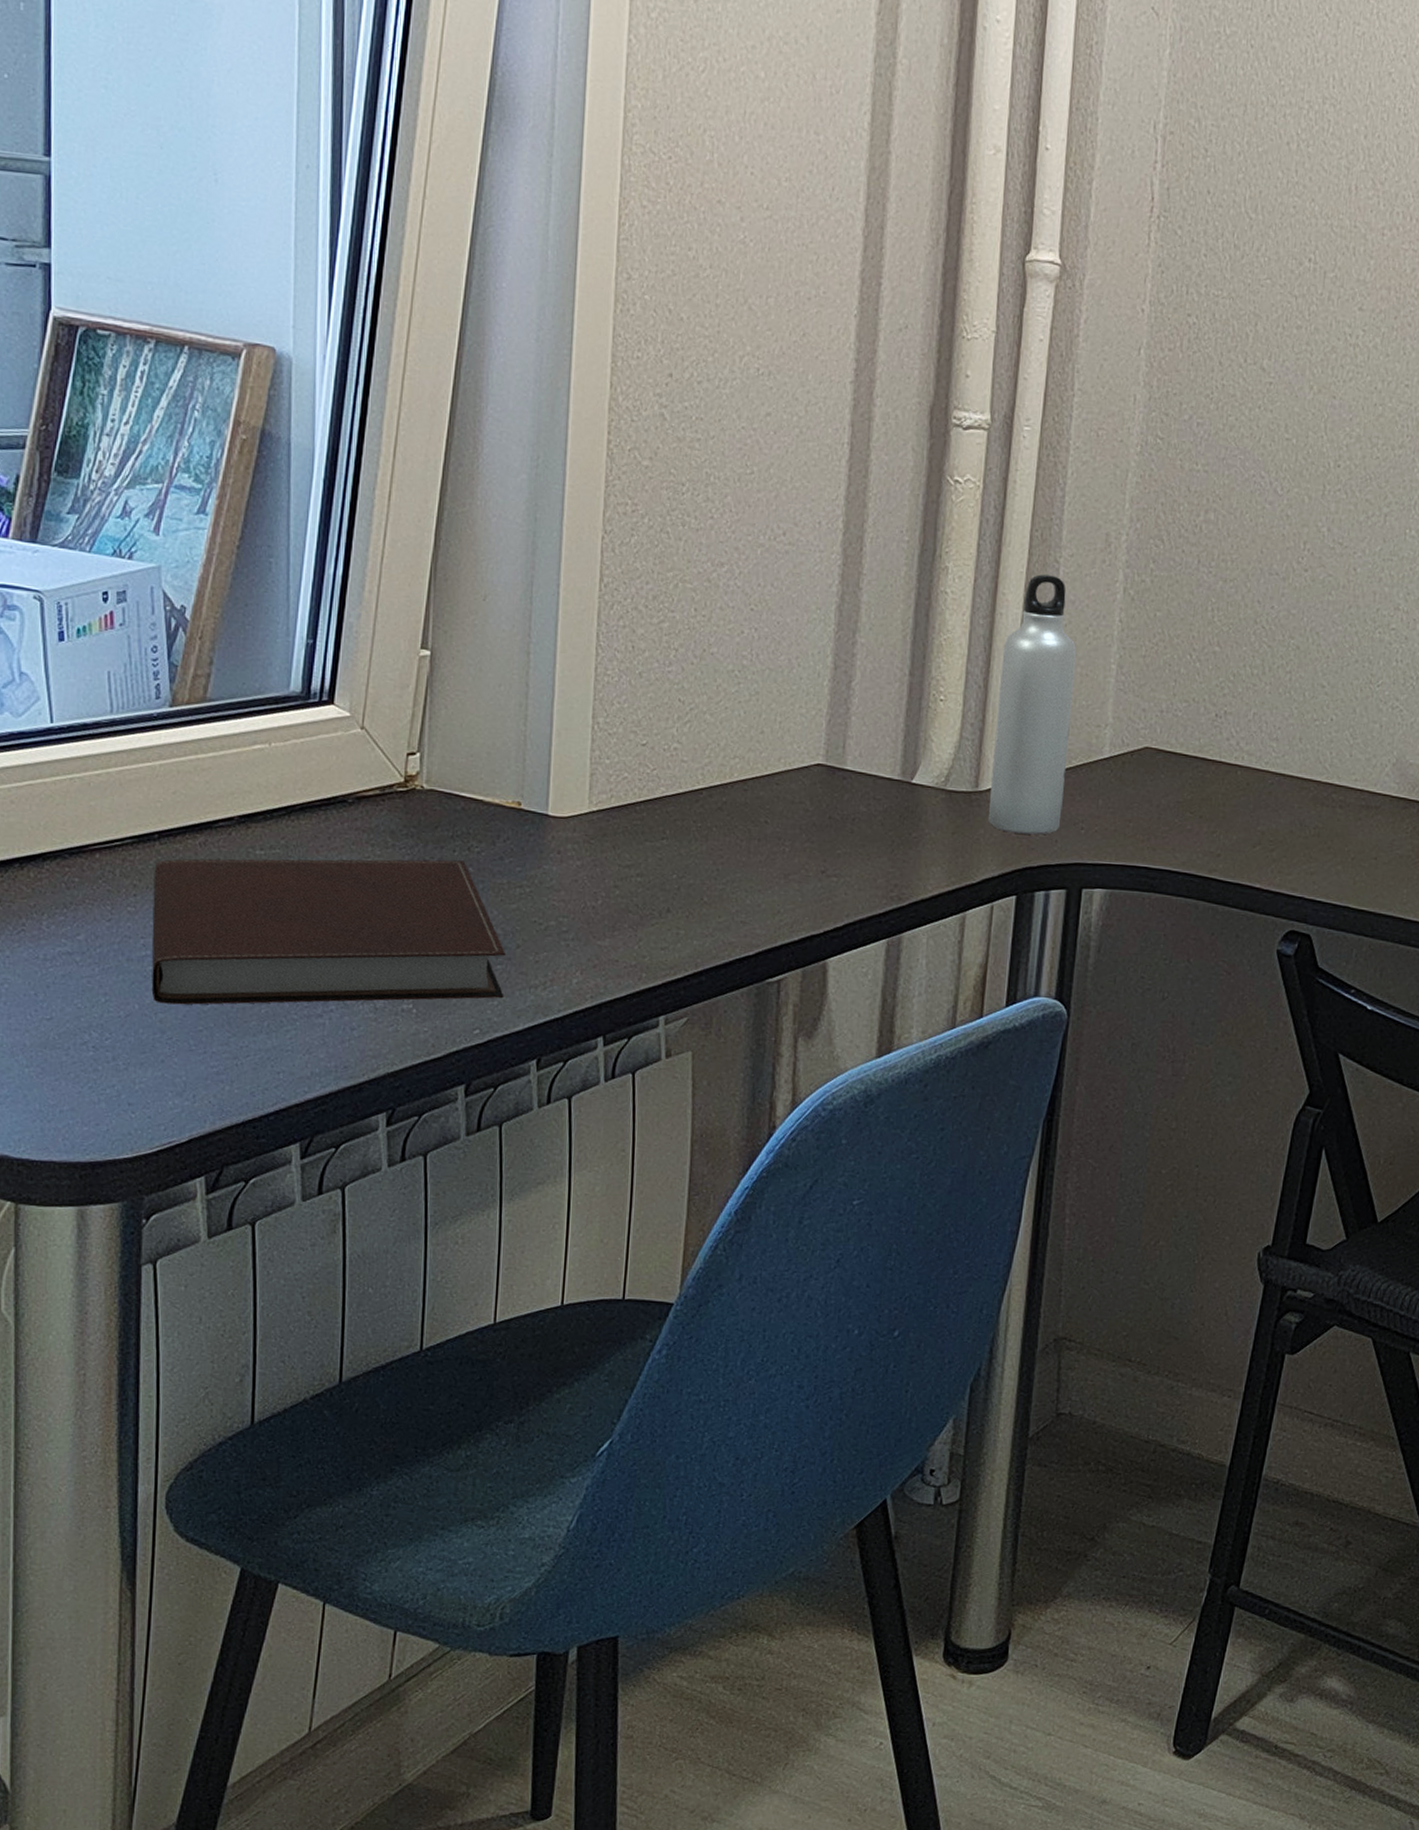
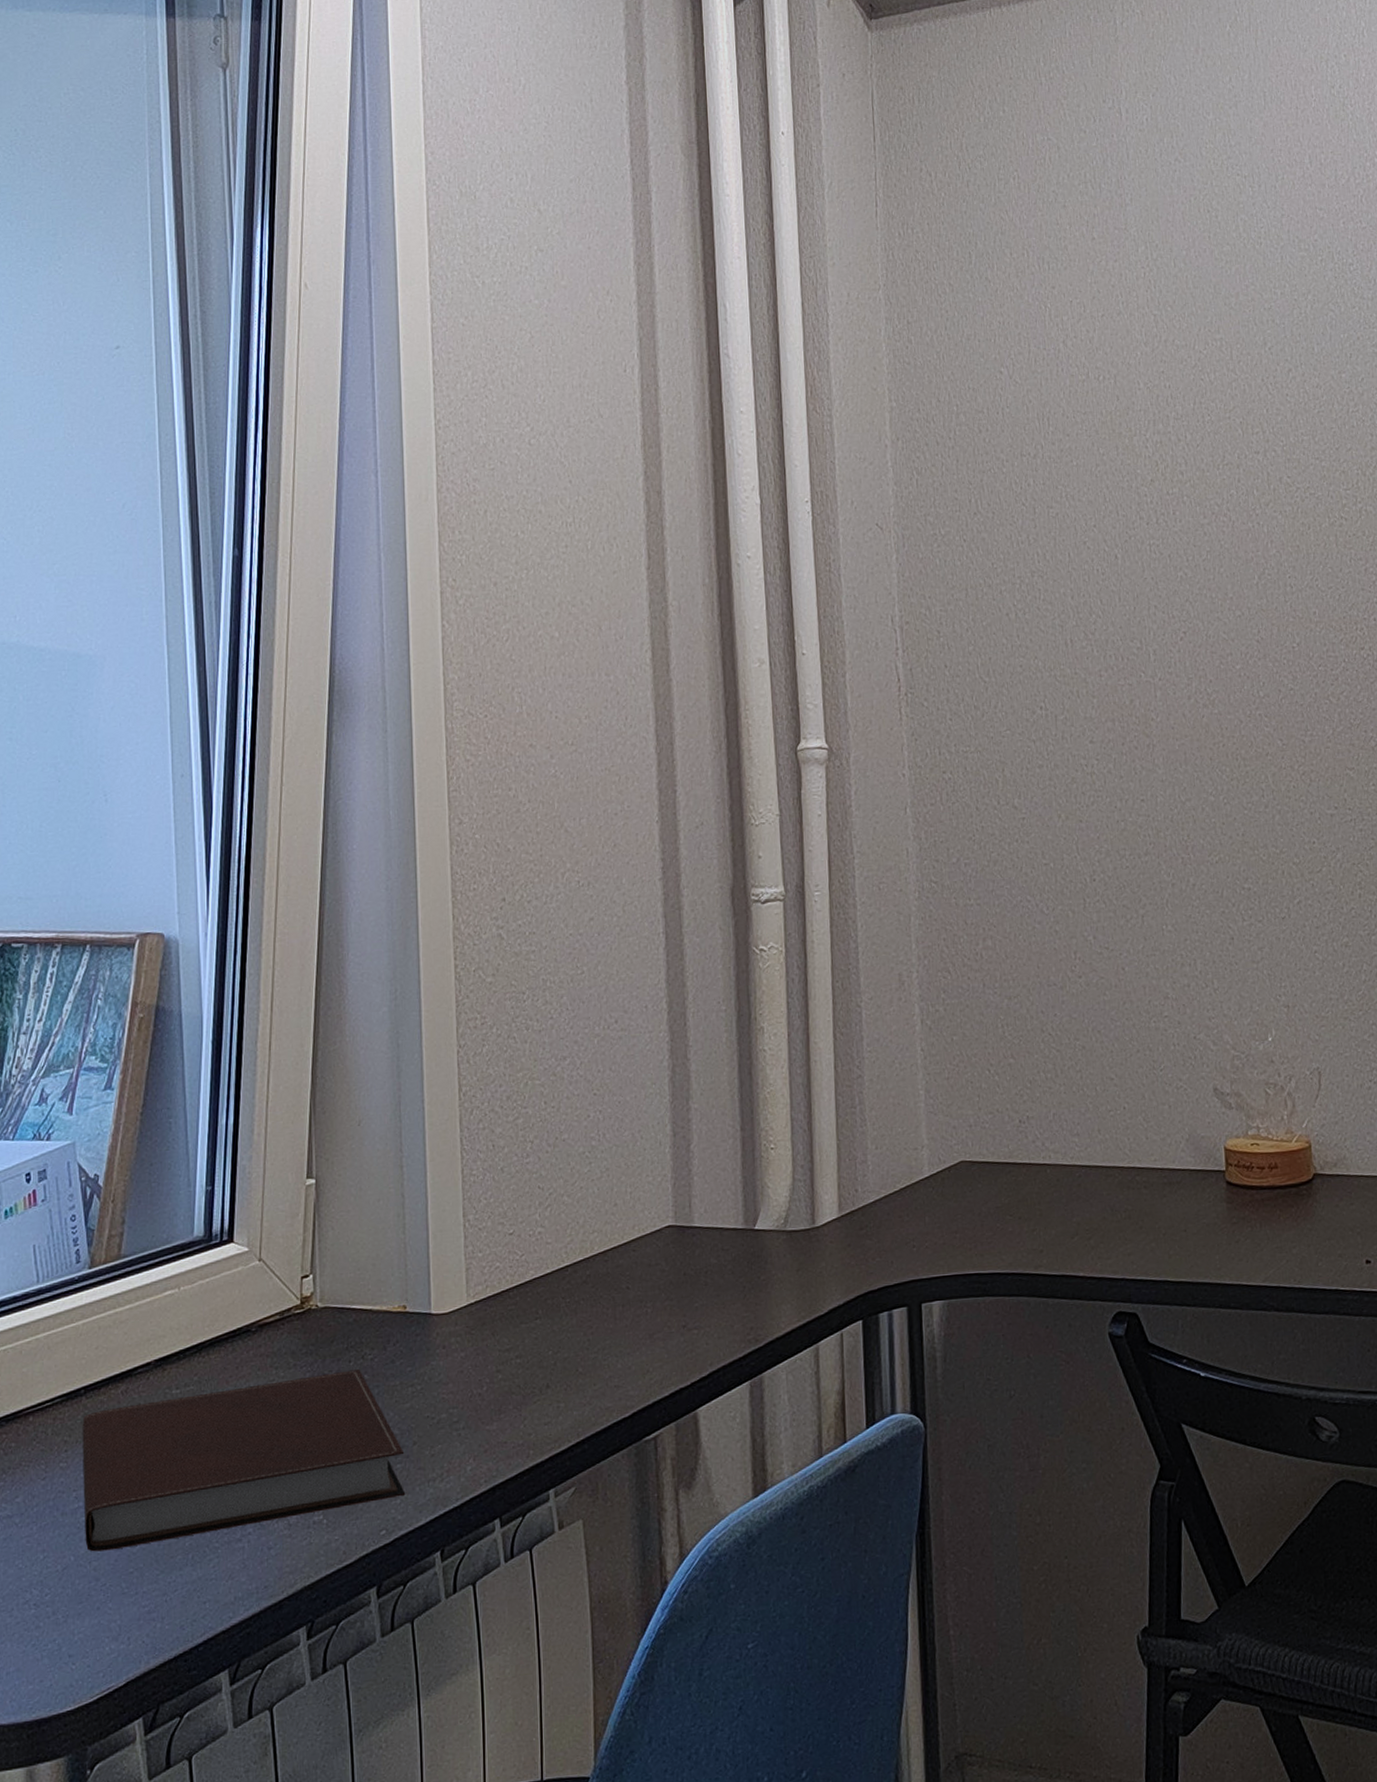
water bottle: present [989,574,1077,835] -> none [821,1019,894,1261]

